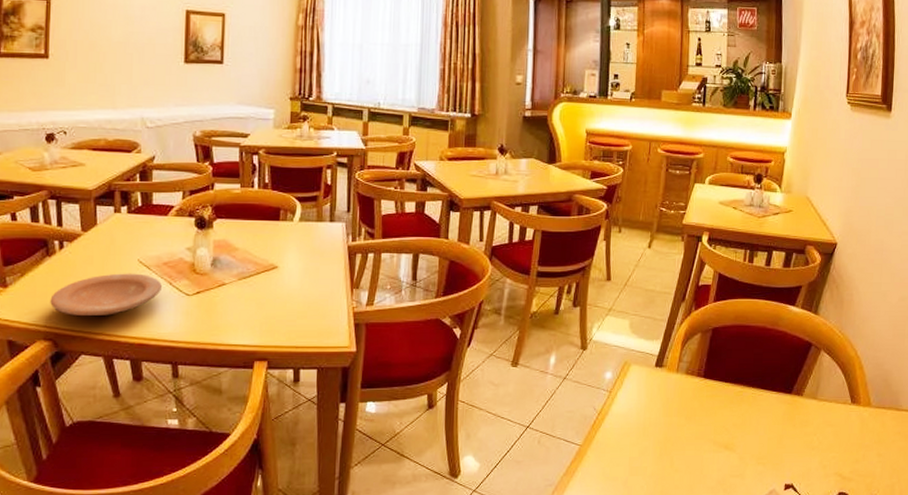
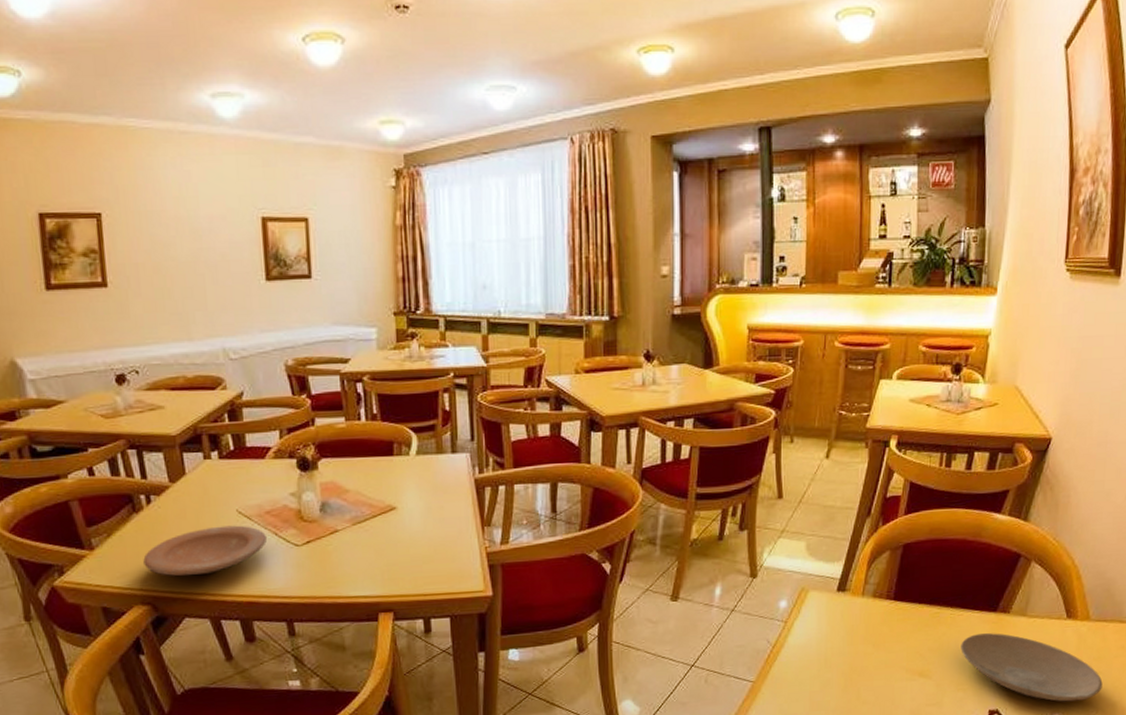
plate: none [760,413,883,480] -> present [960,633,1103,702]

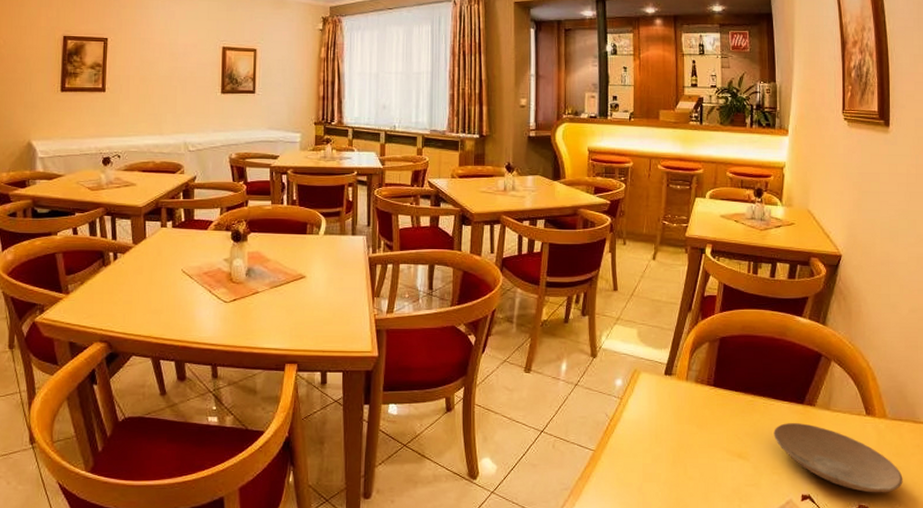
plate: present [143,525,268,576] -> none [106,282,203,320]

